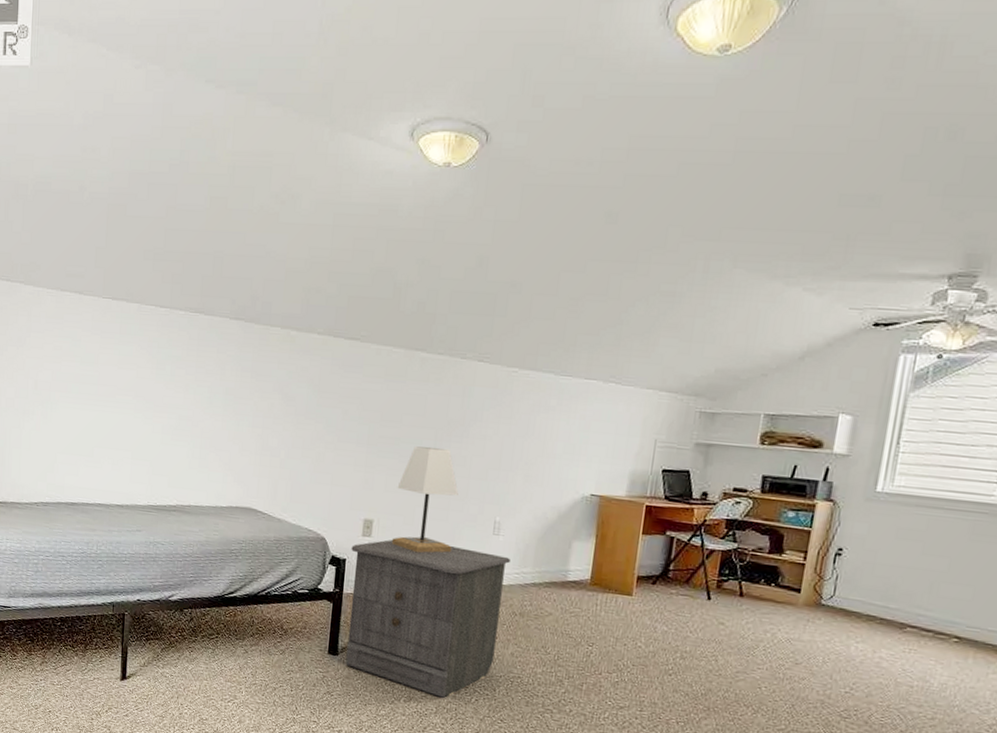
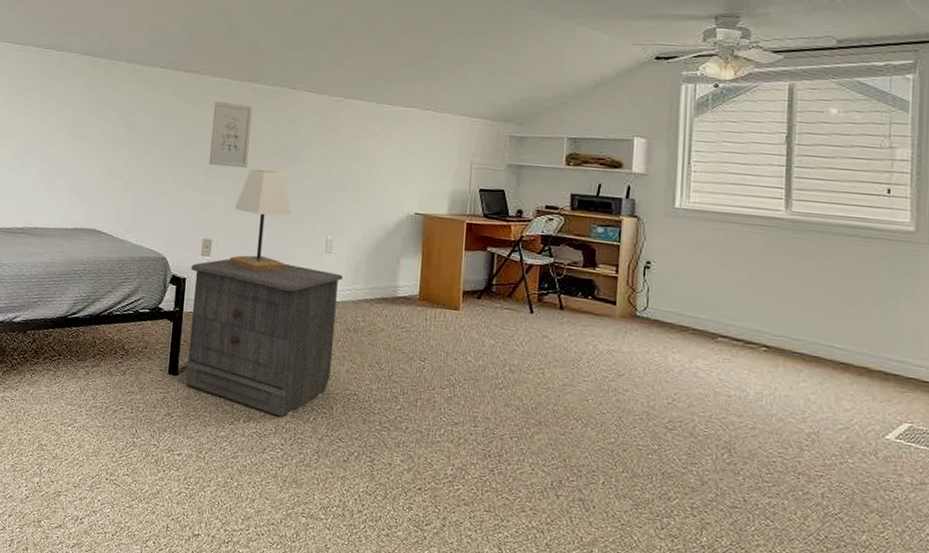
wall art: none [370,371,418,444] -> present [208,101,252,168]

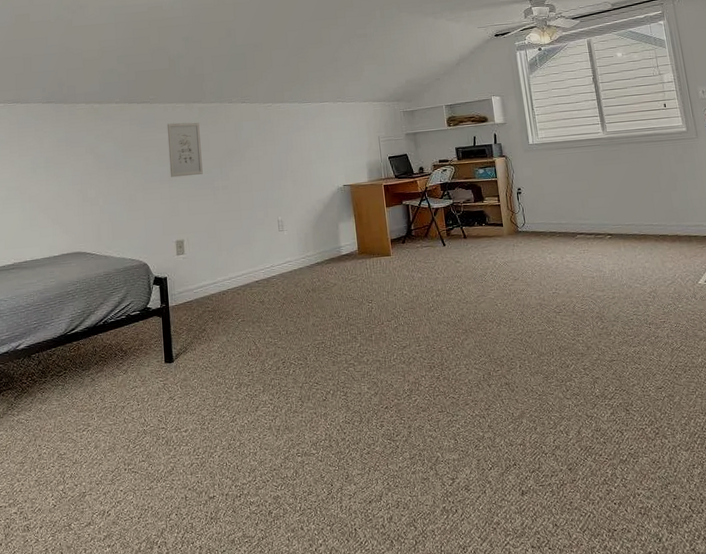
nightstand: present [185,259,344,417] -> none [169,246,300,377]
lamp: present [229,169,292,272] -> none [198,172,250,259]

